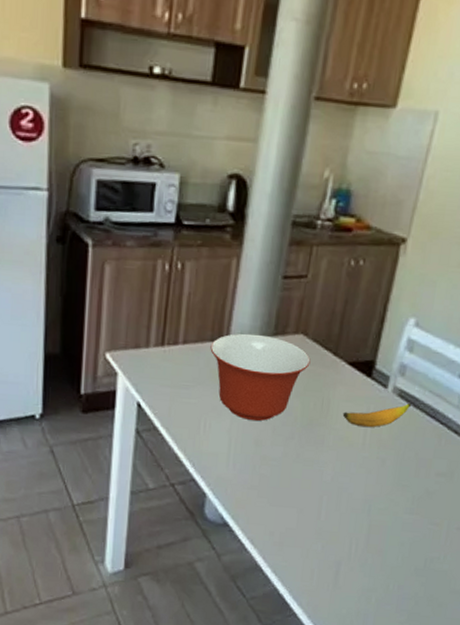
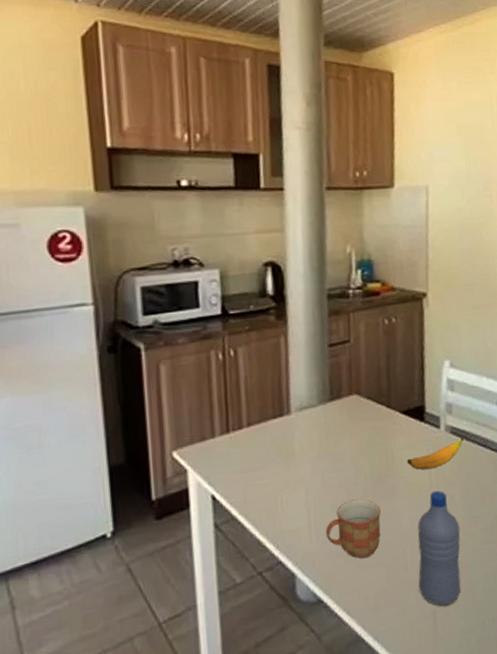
mixing bowl: present [210,333,311,422] -> none [274,402,368,488]
mug: none [244,438,304,497] -> present [326,499,381,559]
water bottle: none [328,449,386,561] -> present [417,490,461,607]

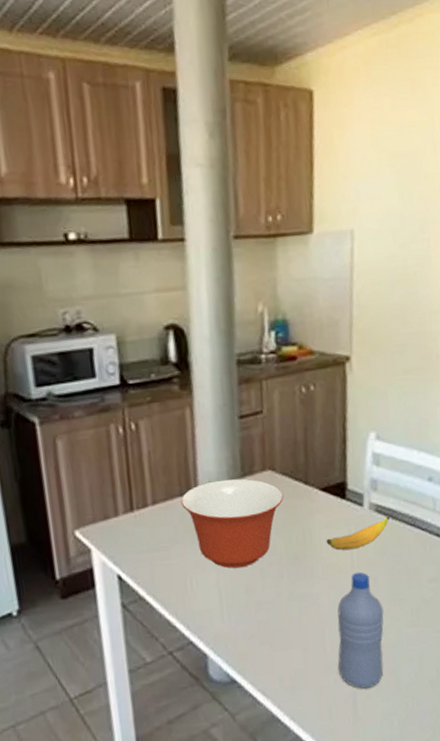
mixing bowl: none [274,402,368,488] -> present [180,479,284,569]
mug: present [326,499,381,559] -> none [239,580,298,641]

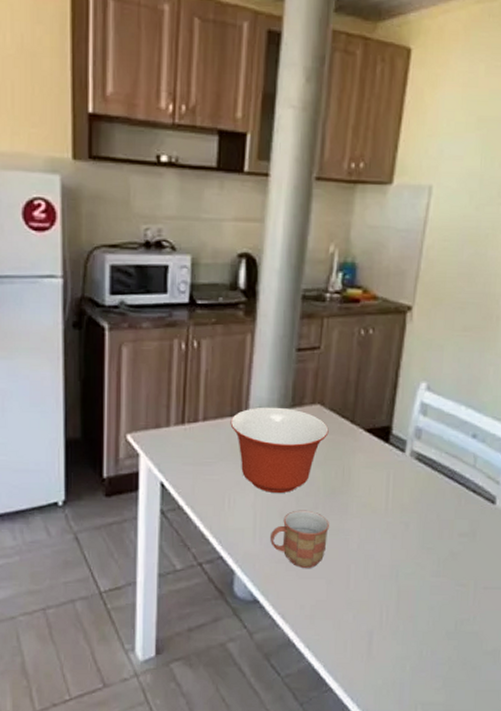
mug: none [239,580,298,641] -> present [270,510,329,569]
banana: present [326,515,390,550] -> none [364,465,430,492]
water bottle: present [337,571,384,689] -> none [358,515,411,629]

